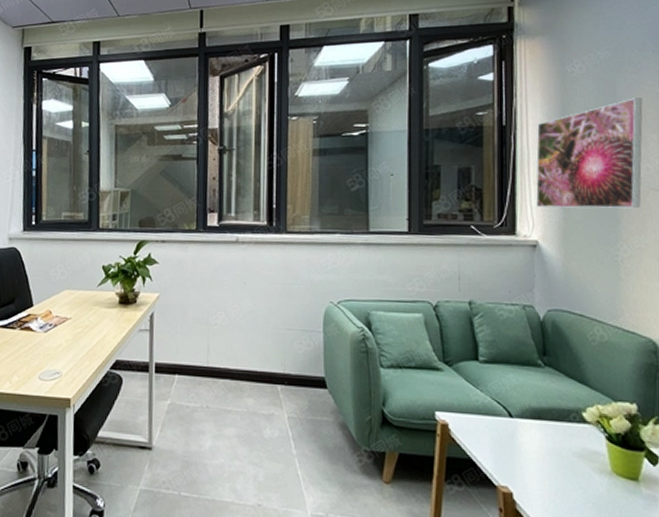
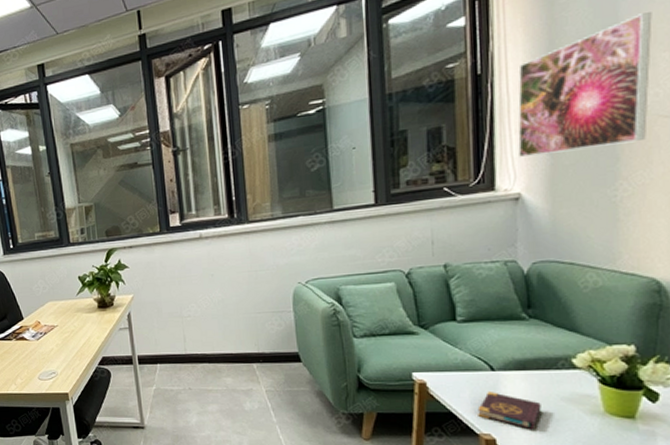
book: none [496,438,555,486] -> present [477,390,541,430]

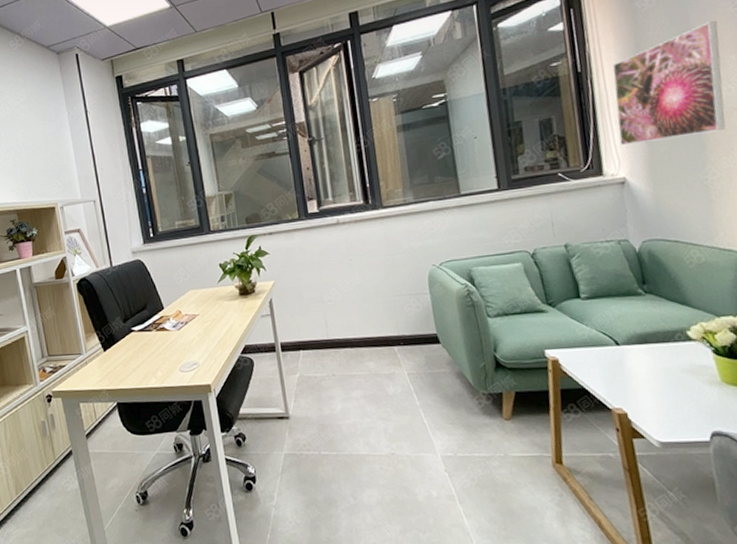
book: present [477,390,541,430] -> none [607,365,665,403]

